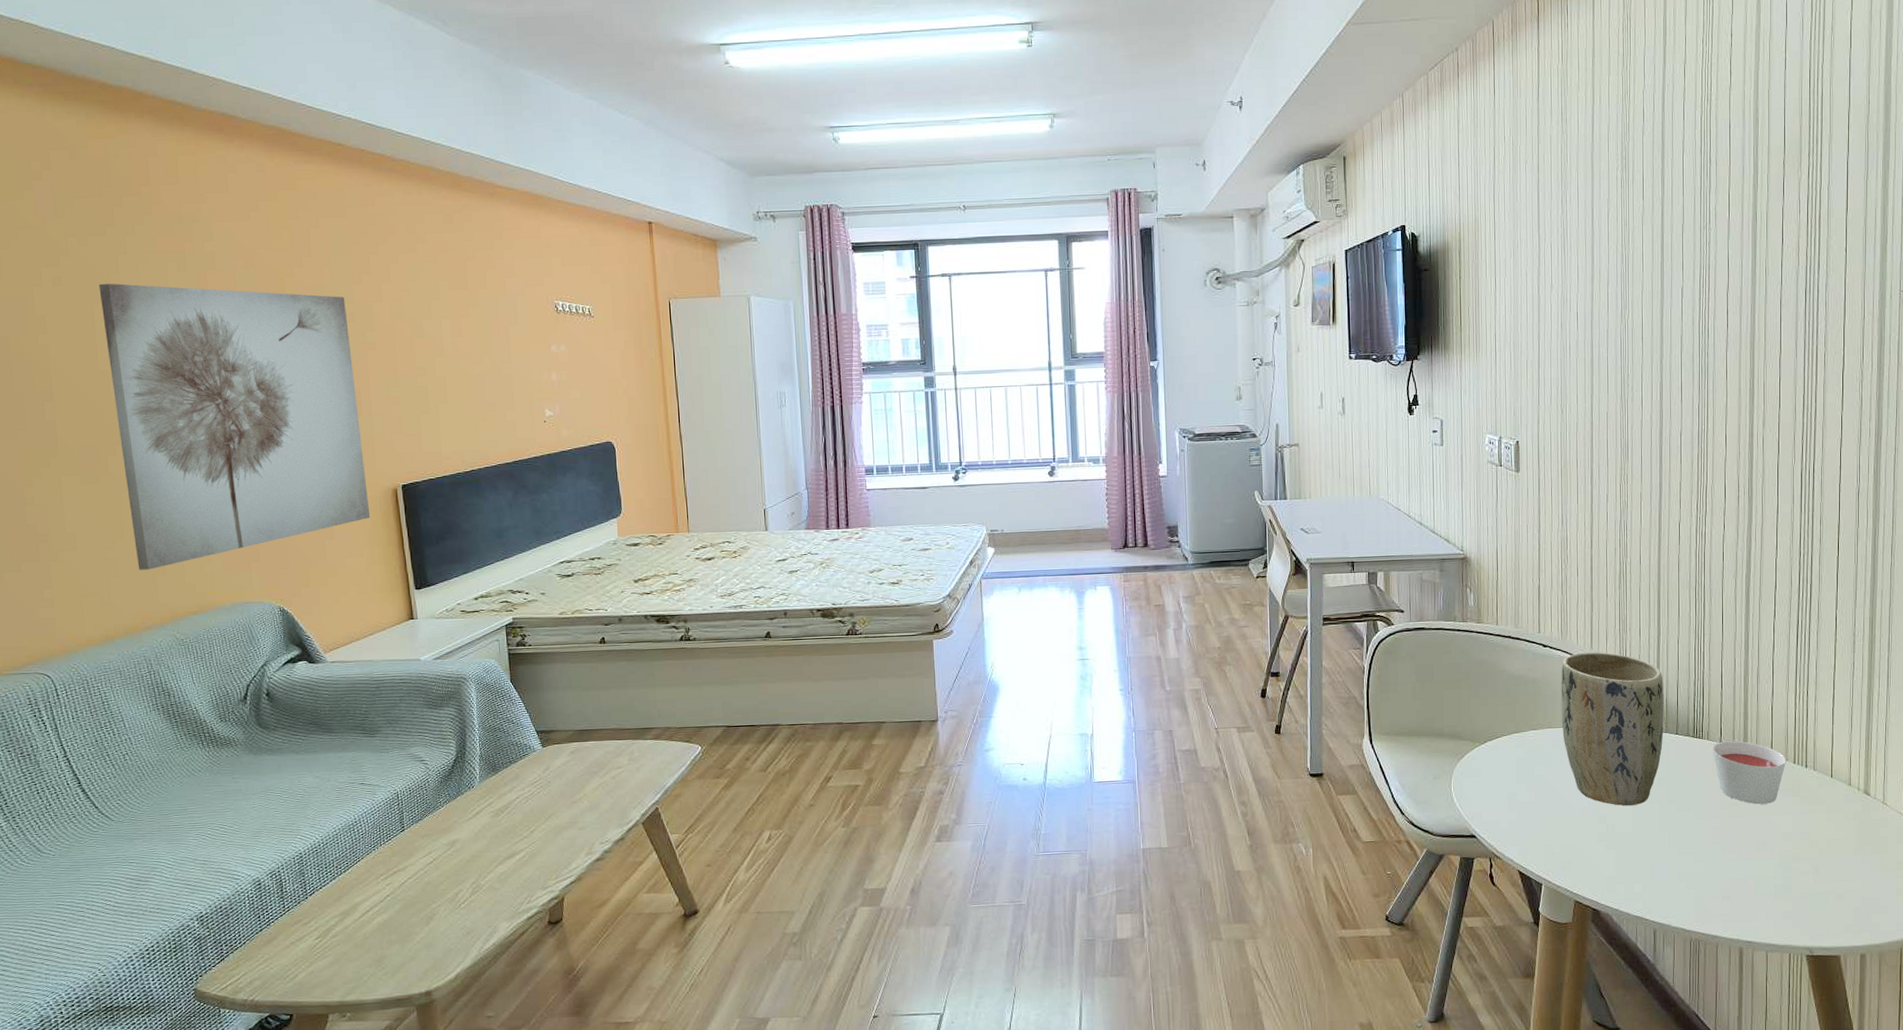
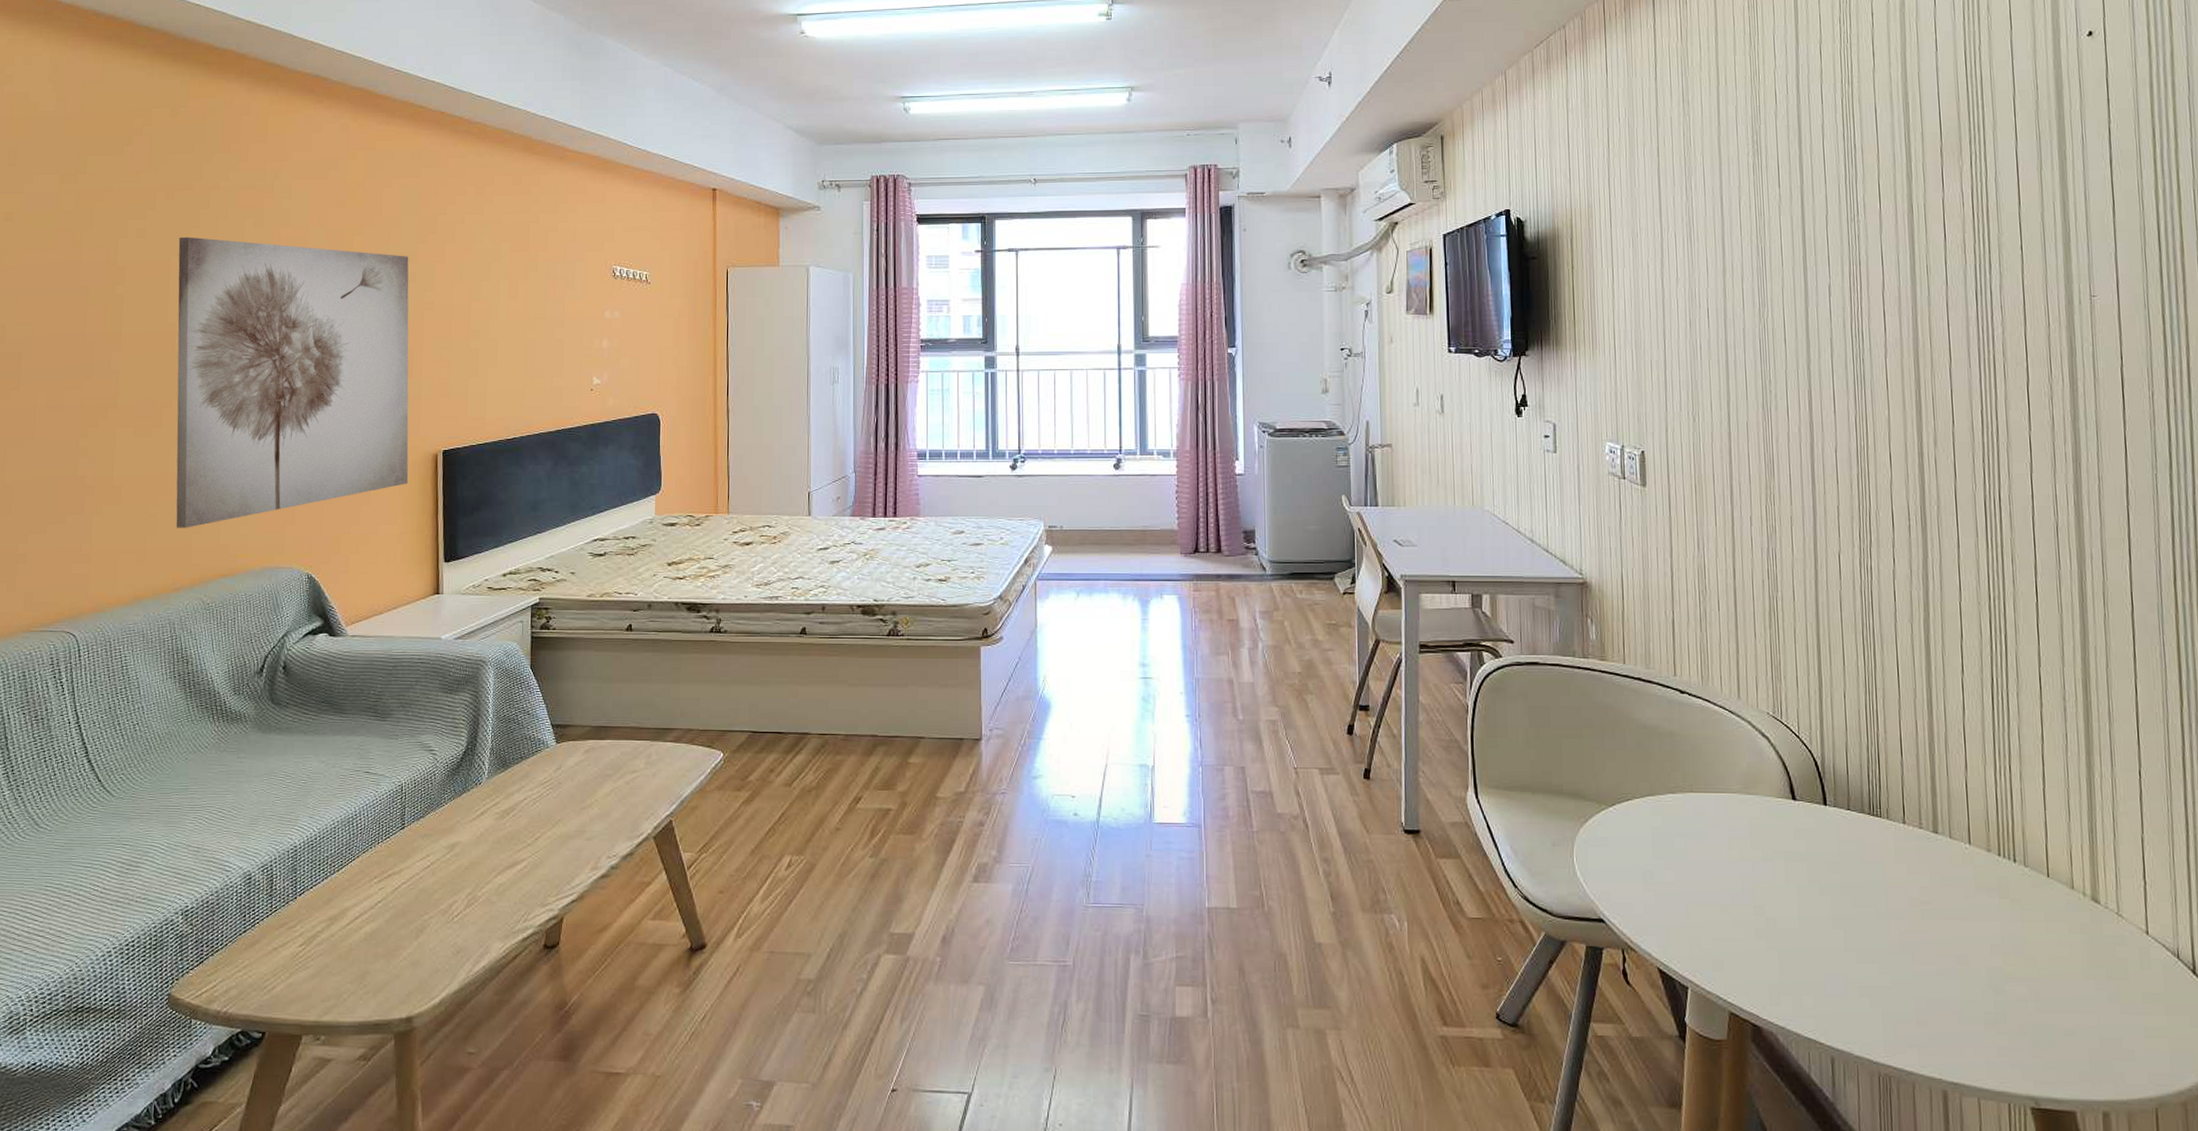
plant pot: present [1561,652,1664,806] -> none [1702,702,1832,895]
candle: present [1713,741,1786,804] -> none [1894,822,1989,905]

